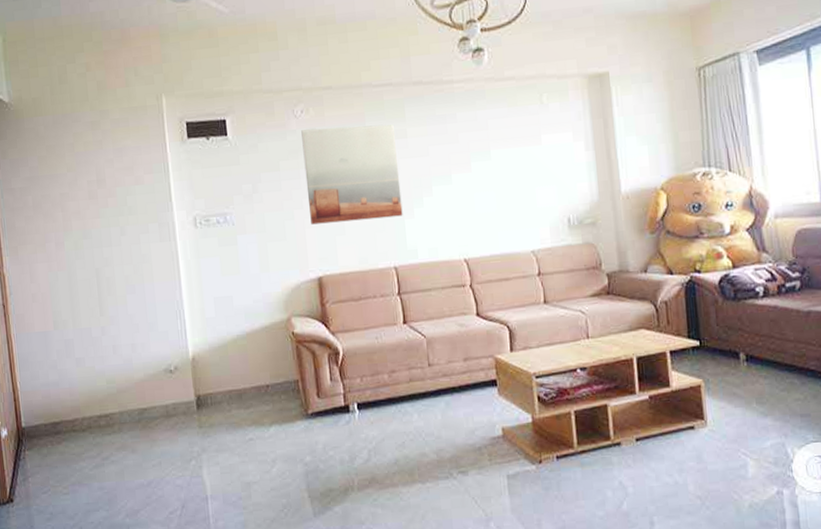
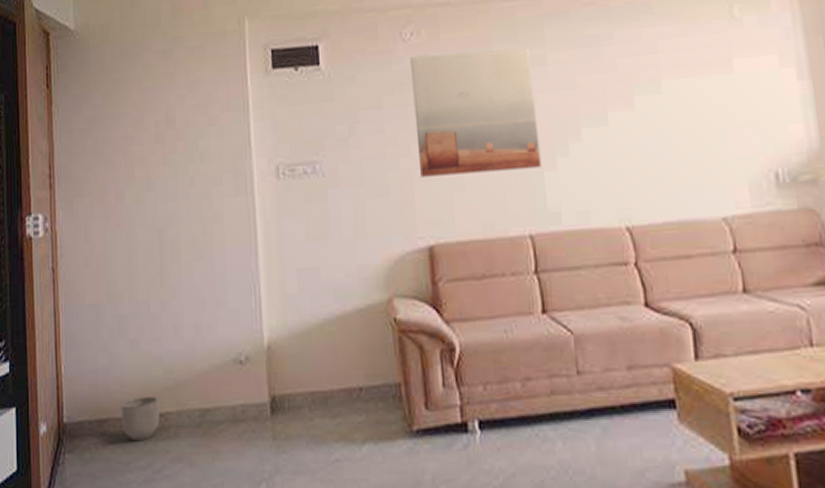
planter: none [71,401,105,438] -> present [120,395,160,442]

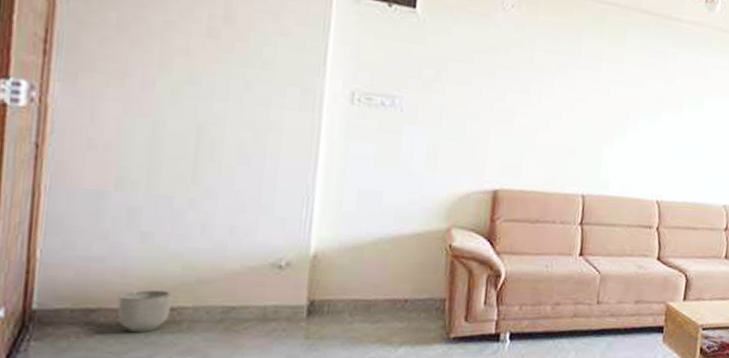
wall art: present [410,48,542,177] -> none [497,26,612,144]

